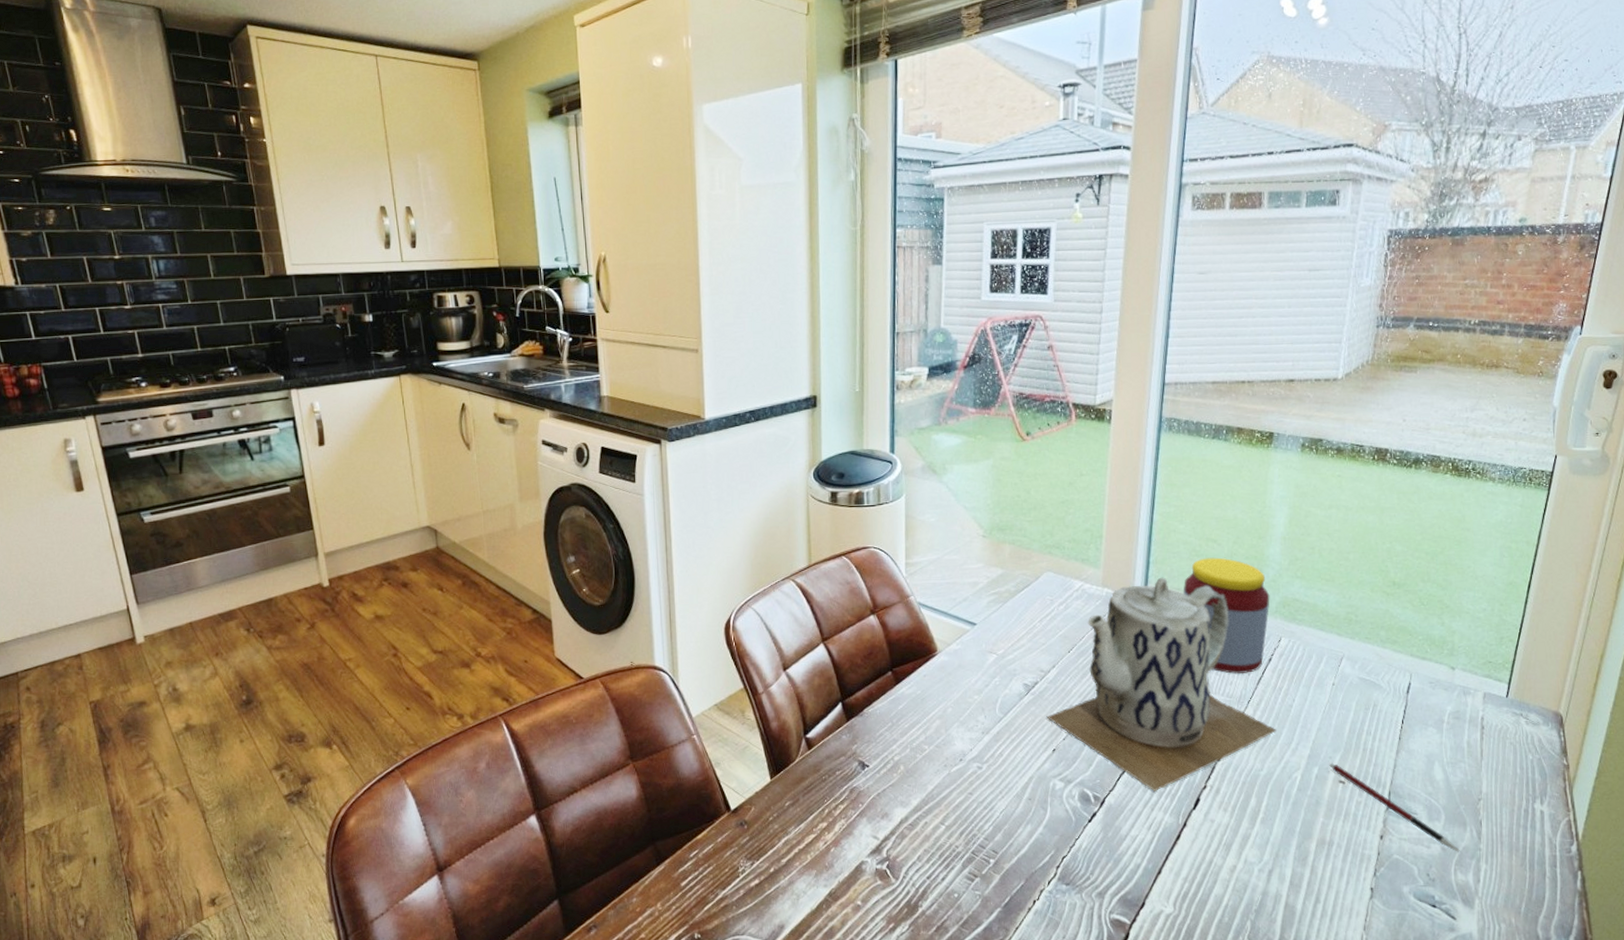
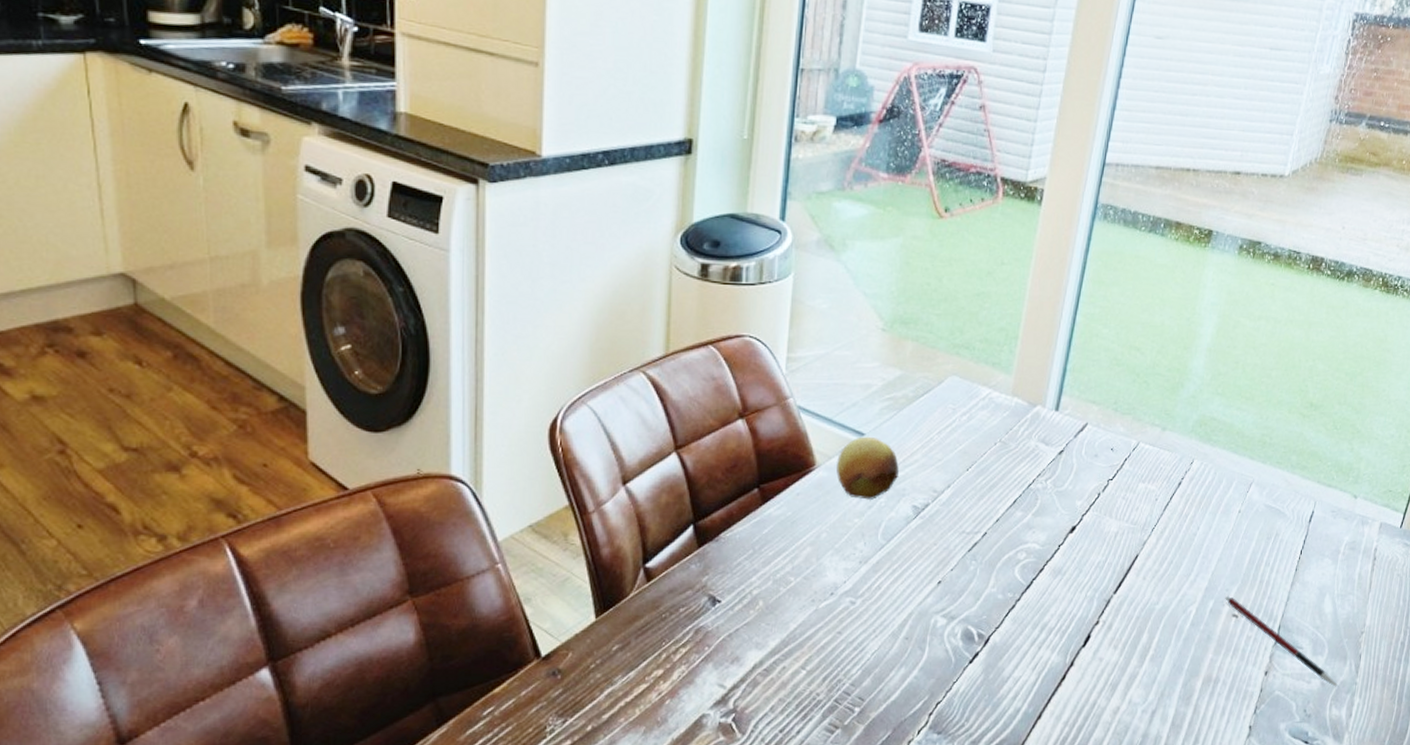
fruit: none [955,625,1009,679] -> present [836,436,899,500]
teapot: present [1046,577,1276,791] -> none [934,387,1177,628]
jar: present [1183,557,1270,674] -> none [1098,368,1188,499]

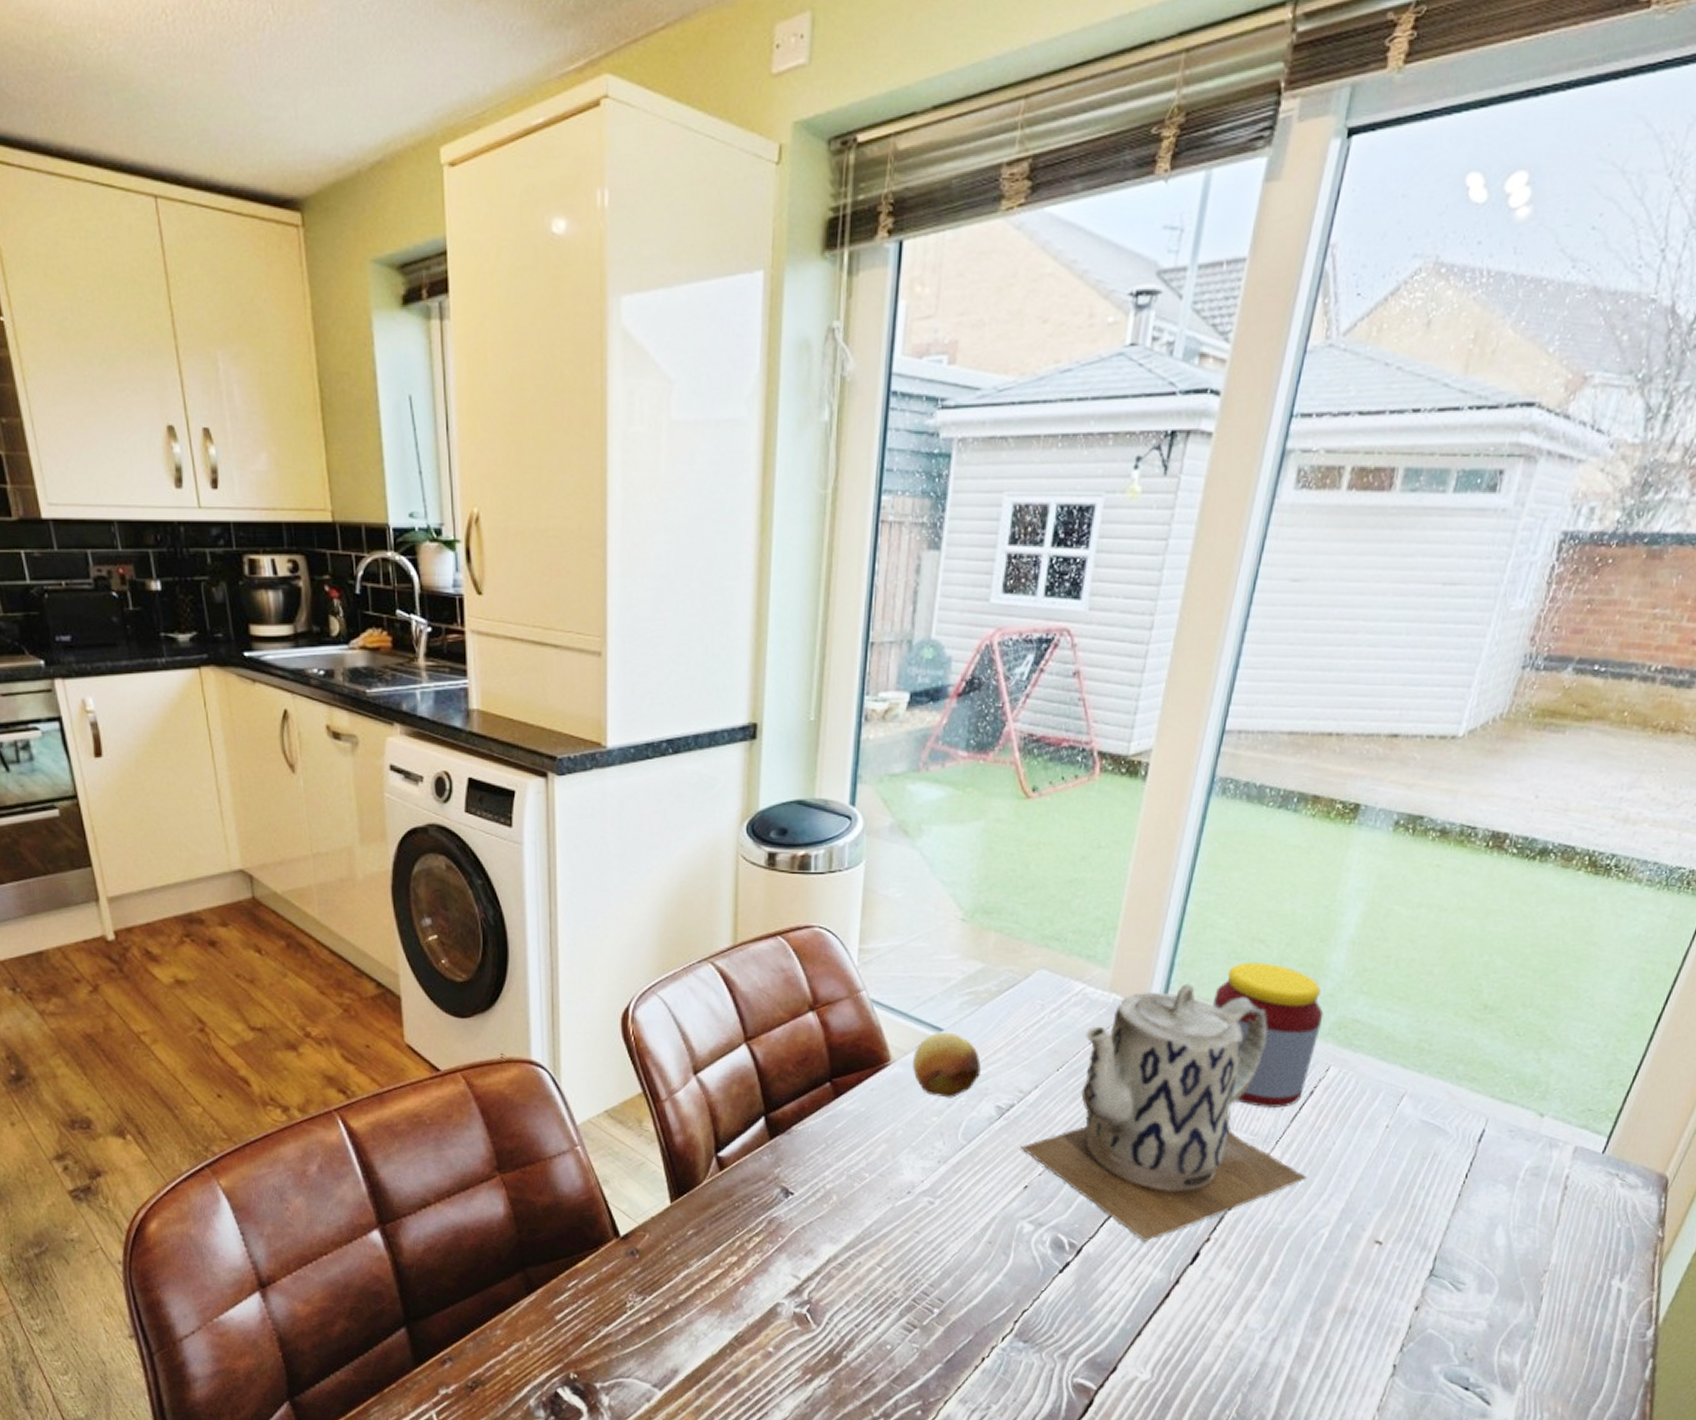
teapot: none [934,387,1177,628] -> present [1020,983,1307,1242]
jar: none [1098,368,1188,499] -> present [1212,962,1324,1109]
pen: present [1225,595,1339,687] -> none [1366,1219,1511,1330]

